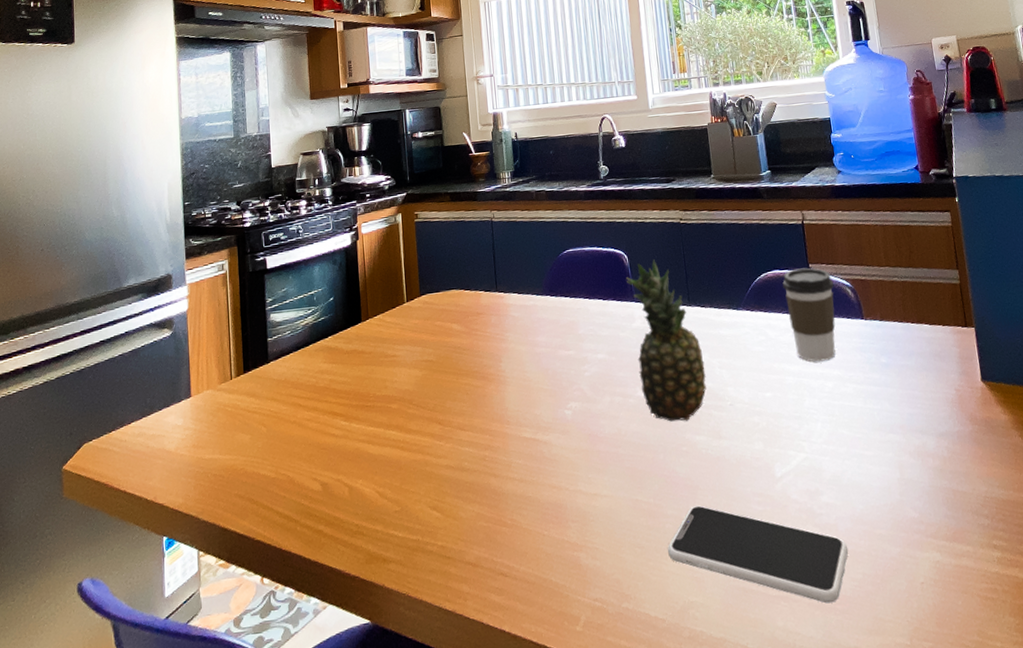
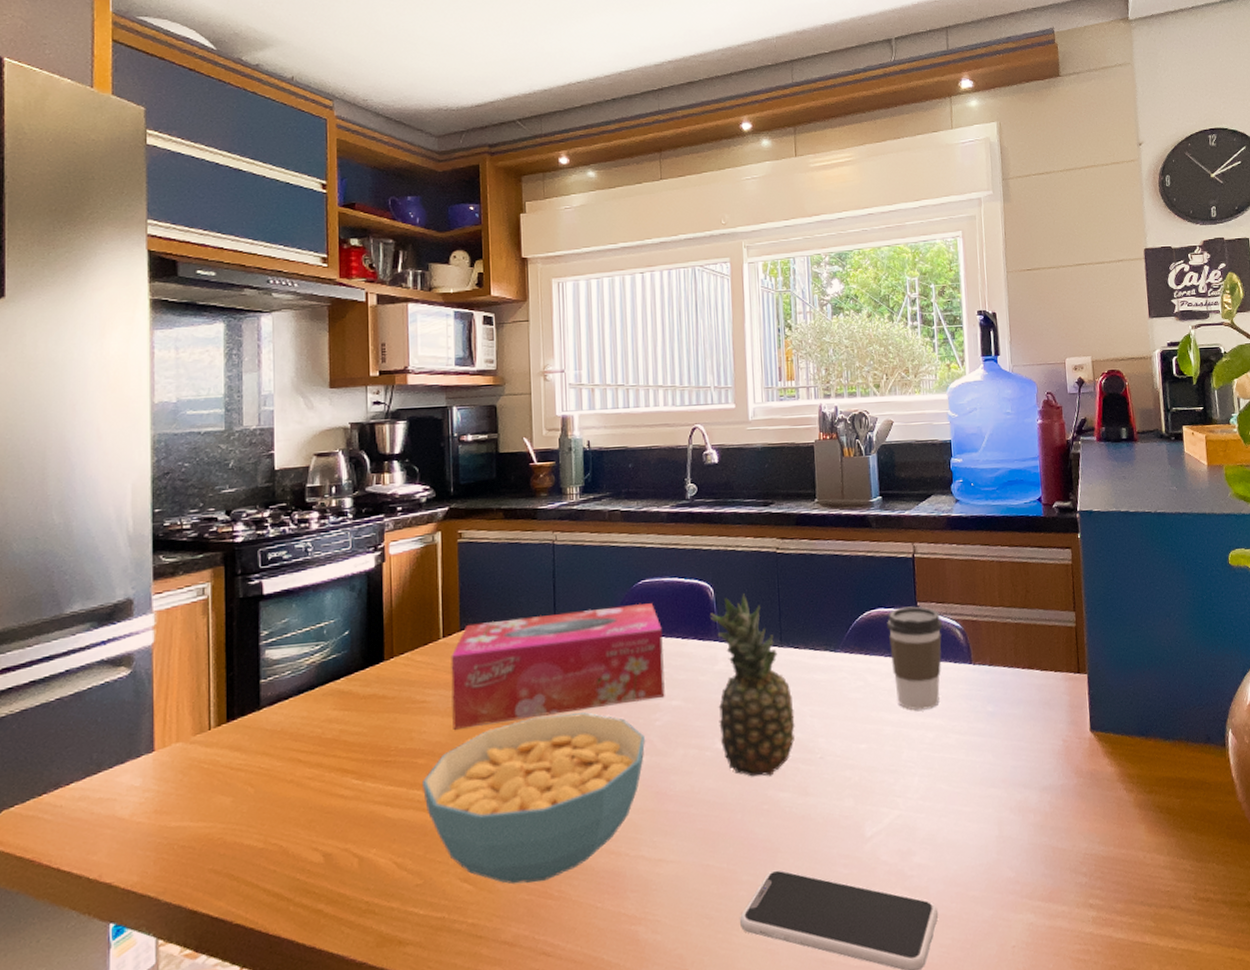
cereal bowl: none [396,365,577,513] -> present [423,712,645,884]
tissue box: none [414,269,592,380] -> present [451,603,665,730]

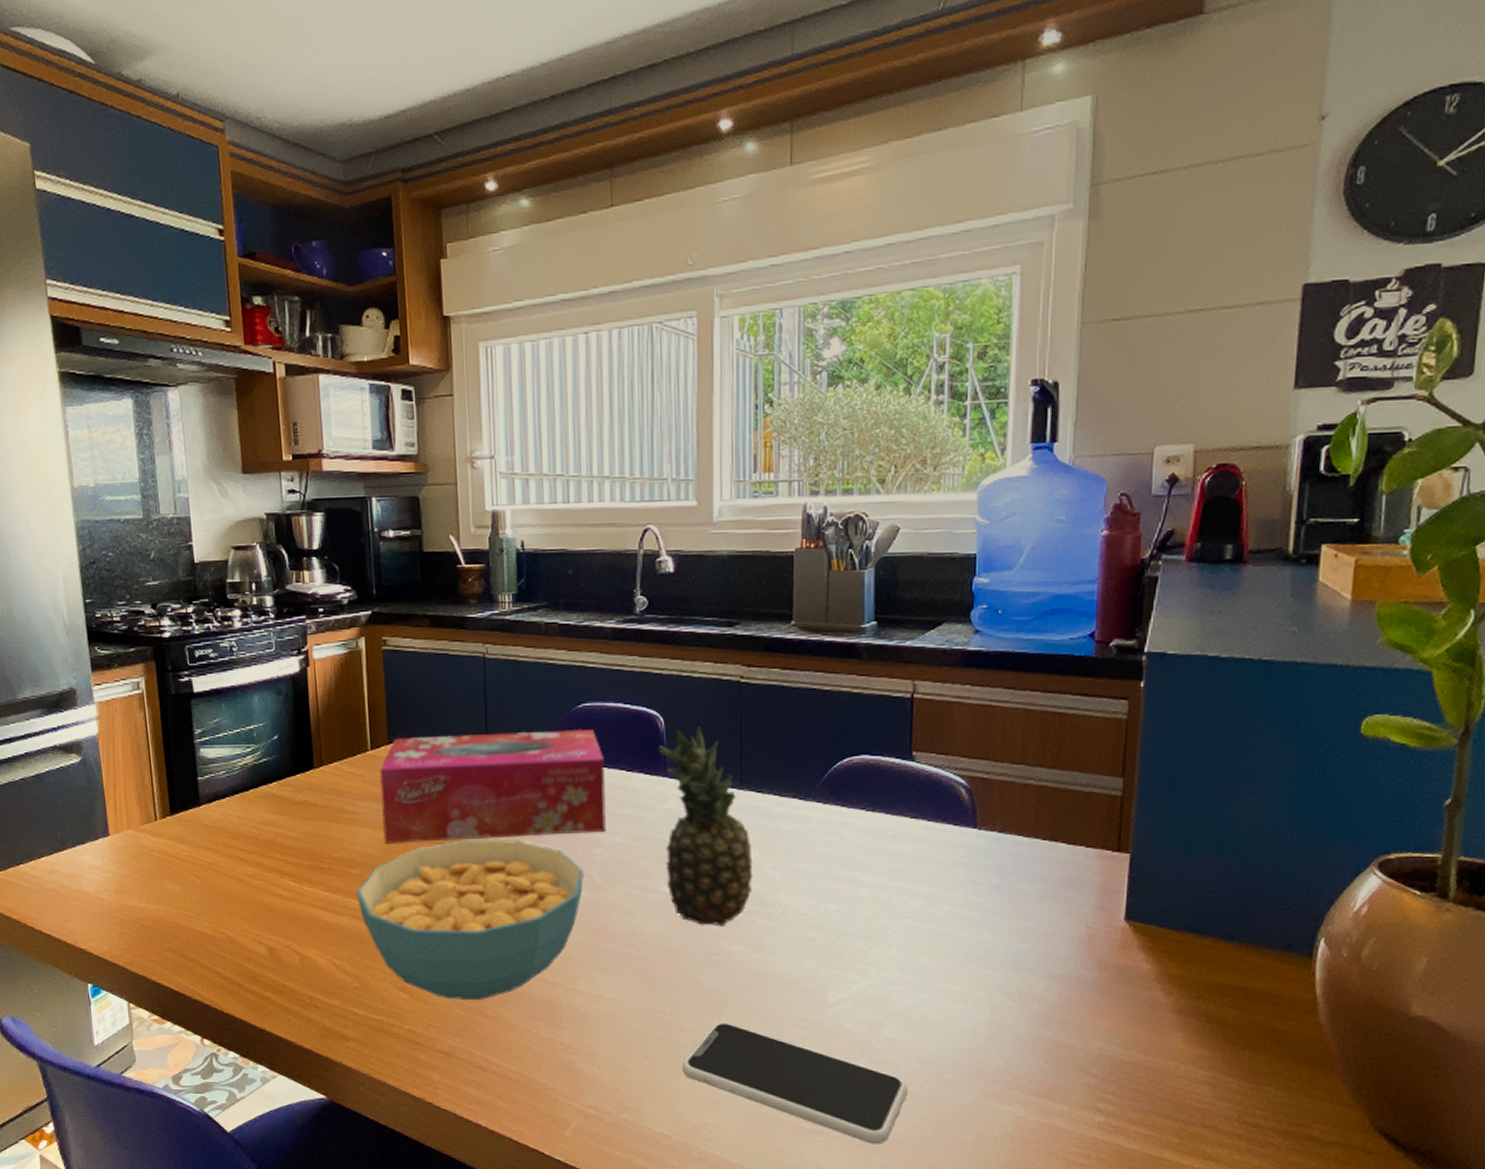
coffee cup: present [887,606,943,710] -> none [872,755,944,875]

